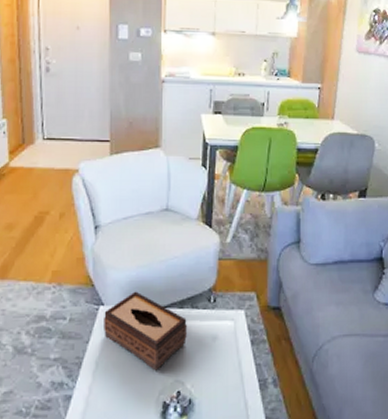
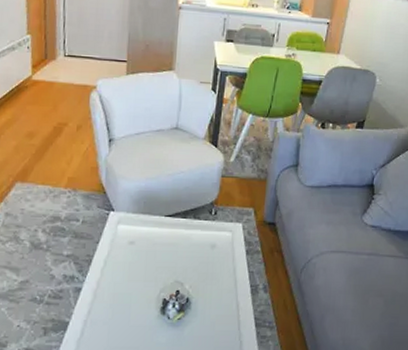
tissue box: present [104,291,187,371] -> none [113,200,189,272]

